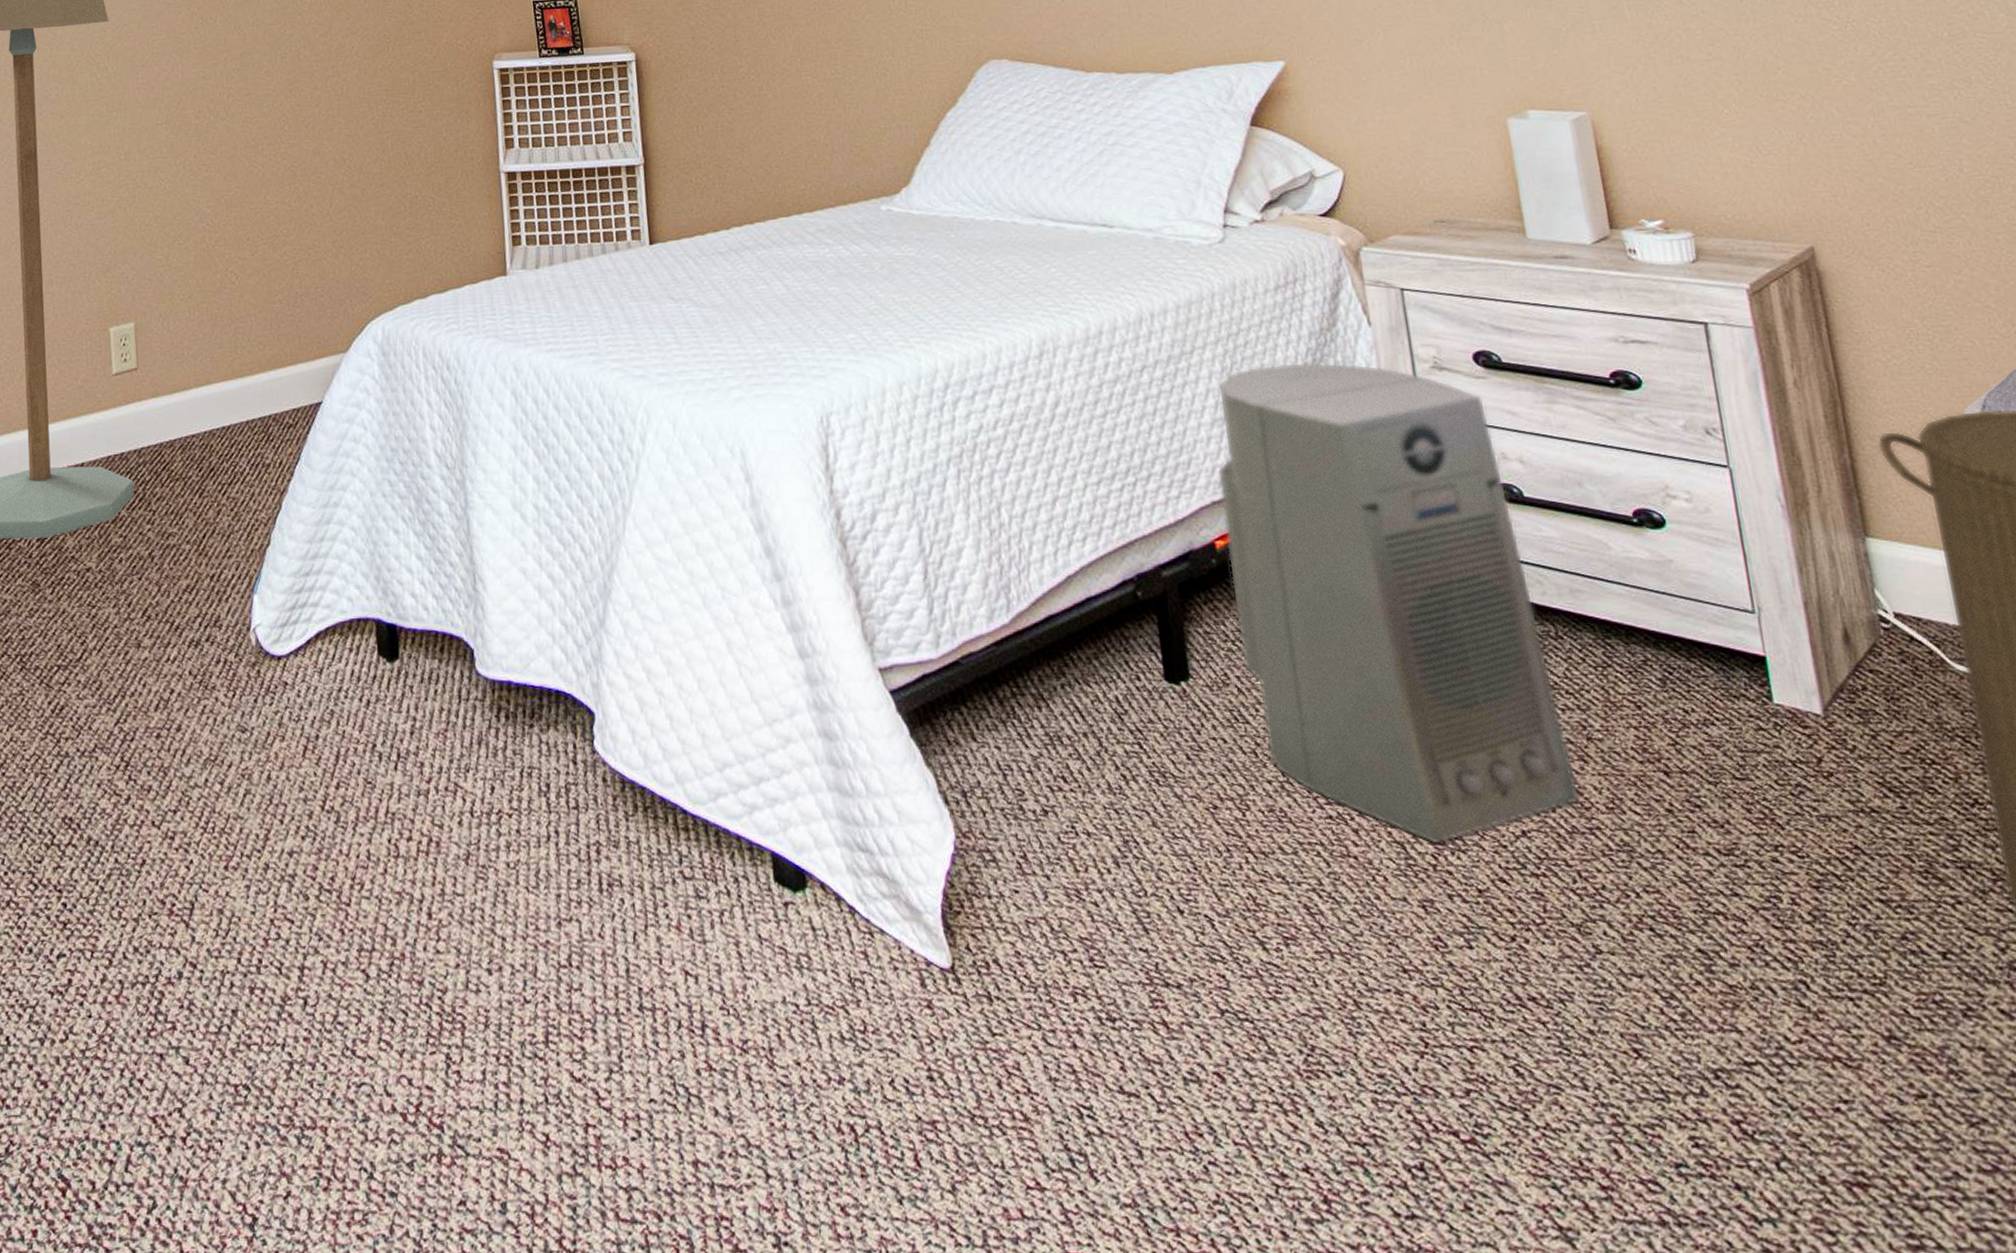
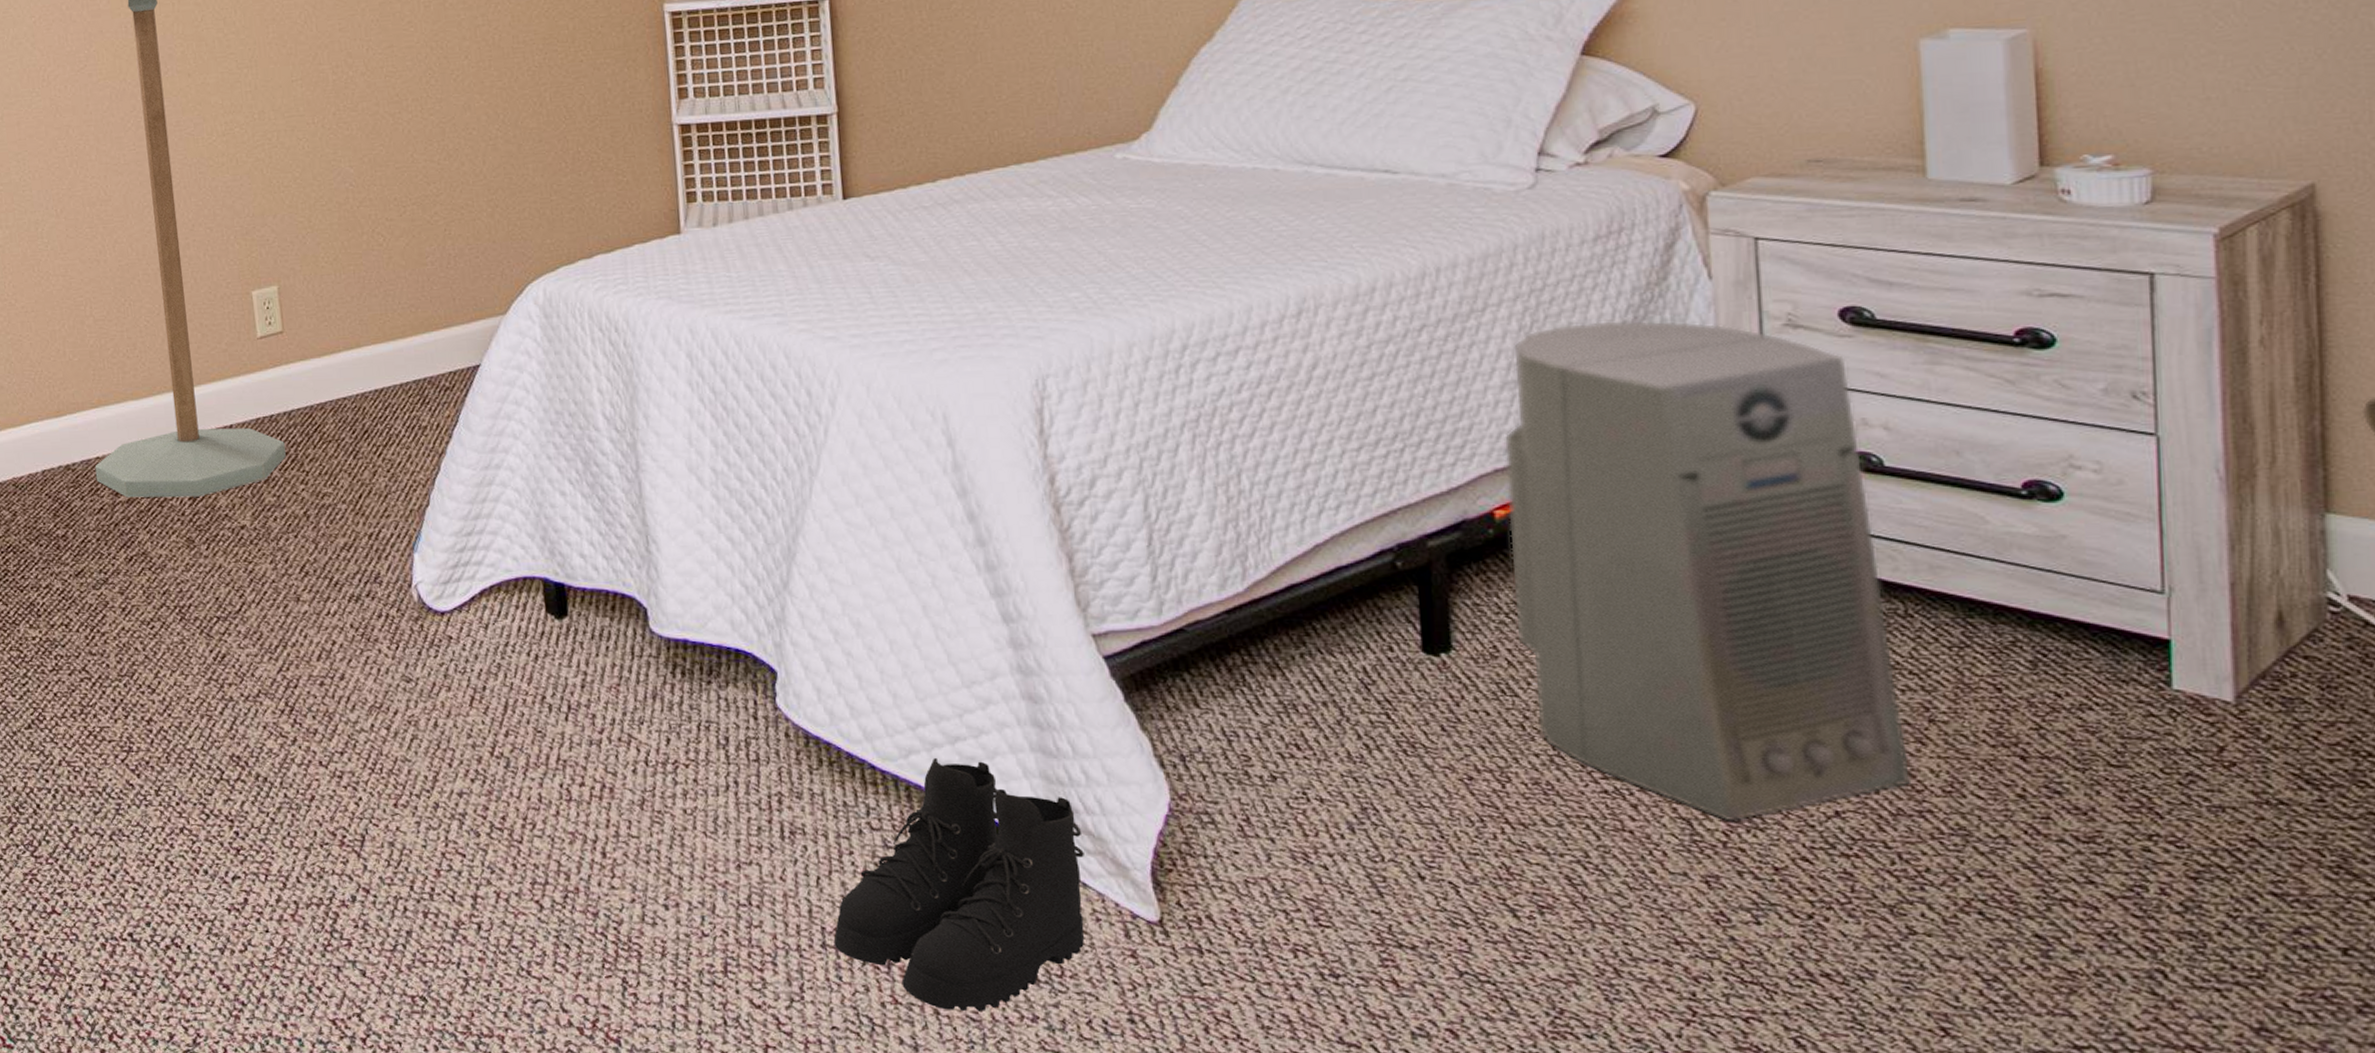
boots: none [650,801,884,1075] -> present [833,758,1084,1011]

